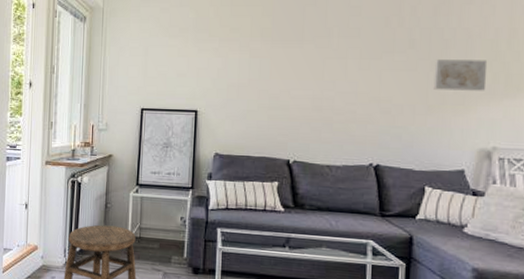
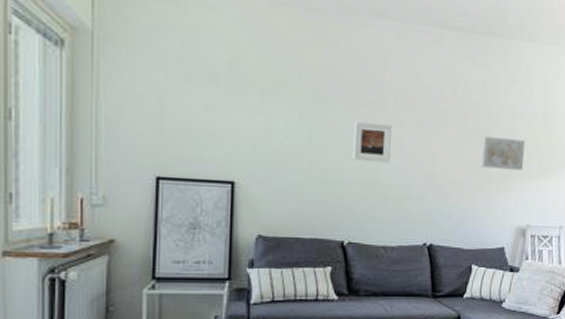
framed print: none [297,55,335,90] -> present [352,121,392,163]

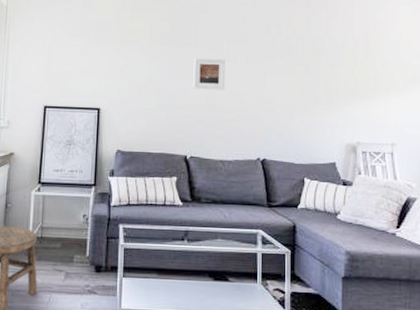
wall art: present [481,136,526,171] -> none [308,65,350,93]

